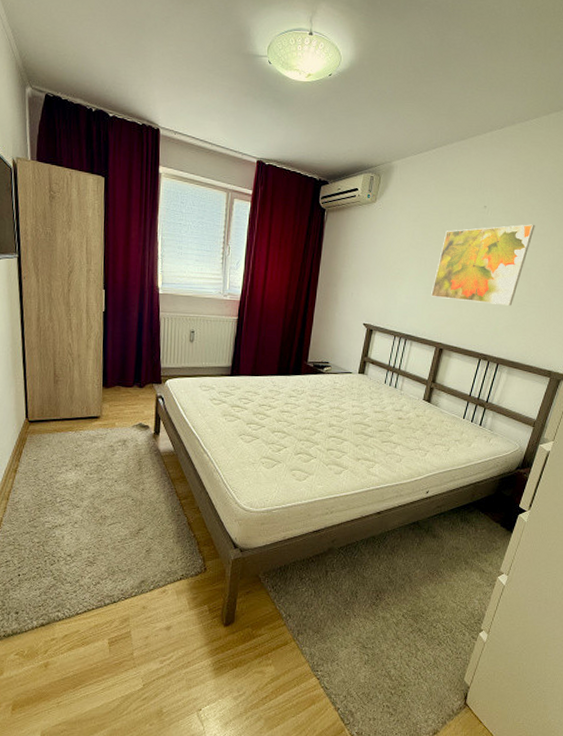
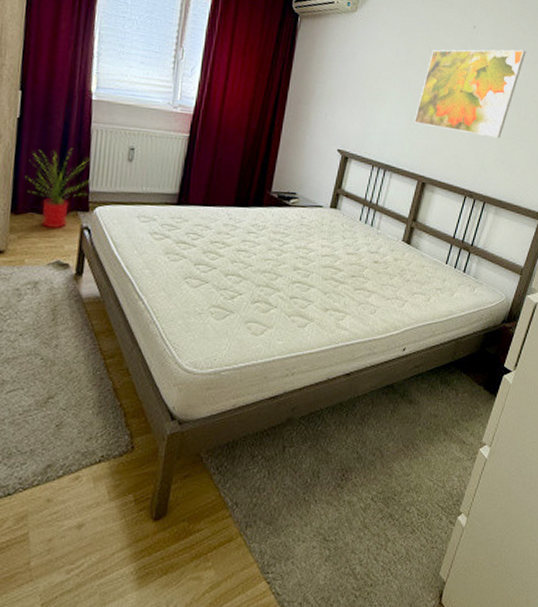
house plant: none [112,333,161,399] -> present [25,148,90,230]

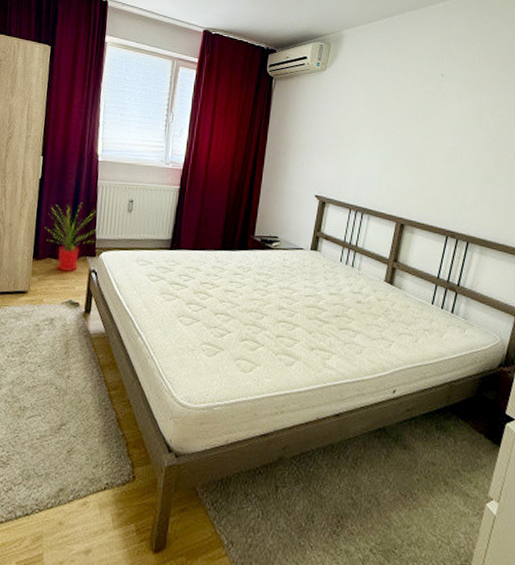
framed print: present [414,49,526,138] -> none [389,93,499,179]

